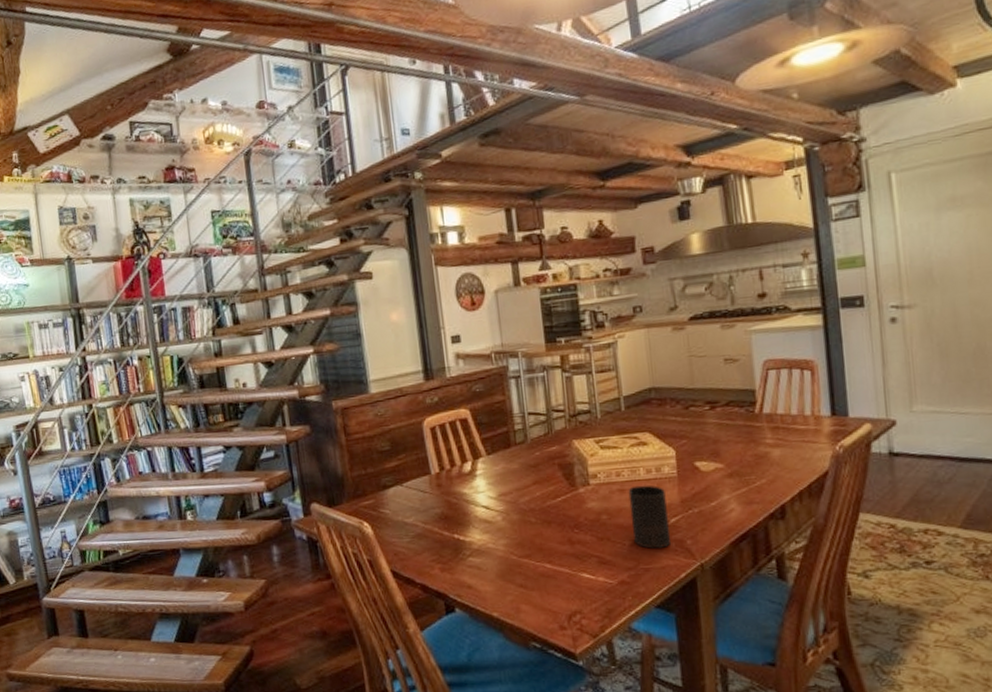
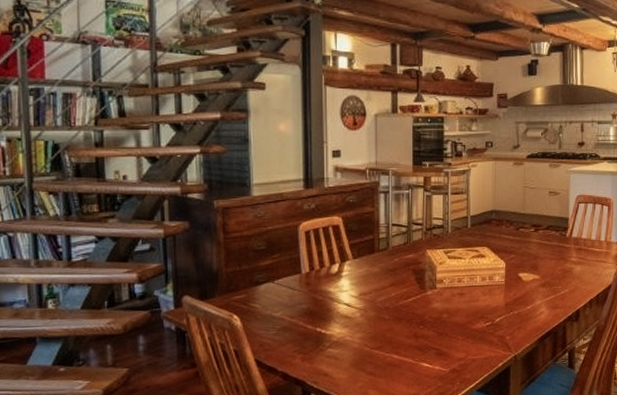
cup: present [628,485,672,549] -> none [465,290,495,343]

